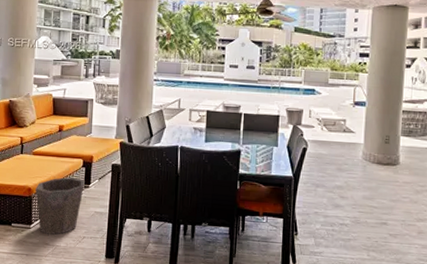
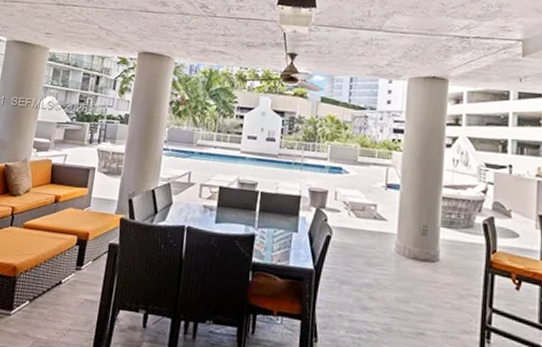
waste bin: present [35,177,86,235] -> none [20,256,78,325]

